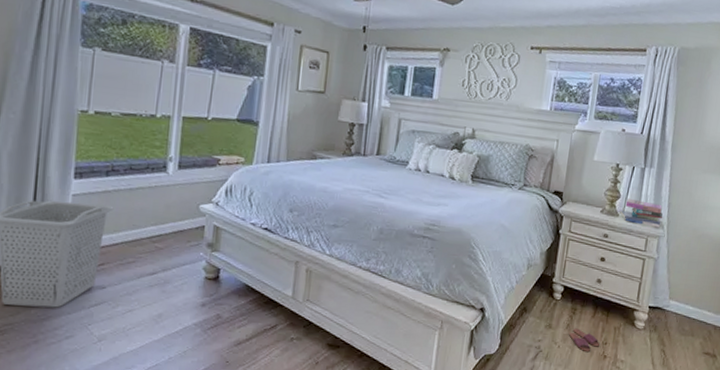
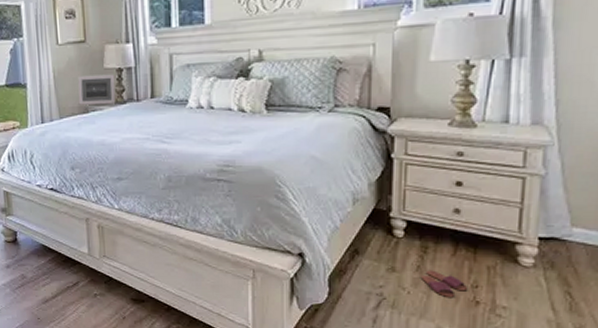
picture frame: none [307,123,347,155] -> present [77,74,116,105]
books: present [619,198,663,228] -> none [478,101,549,135]

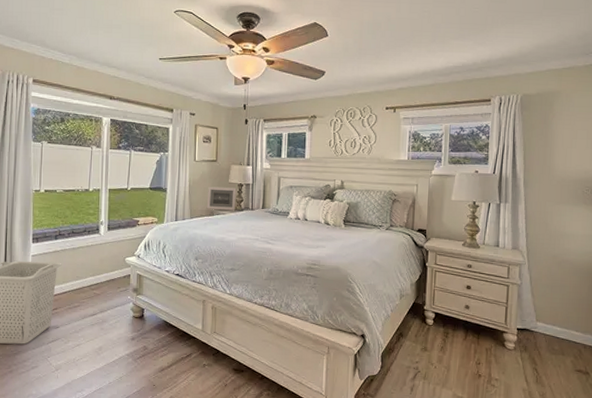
slippers: present [420,270,467,297] -> none [443,350,473,371]

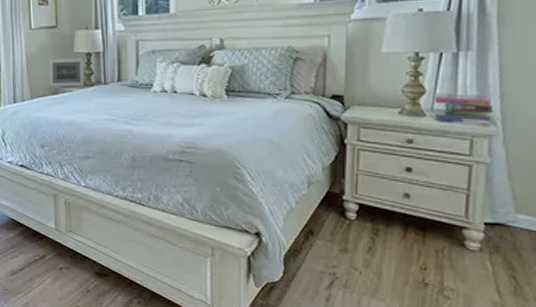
books: none [480,231,522,256] -> present [426,92,494,125]

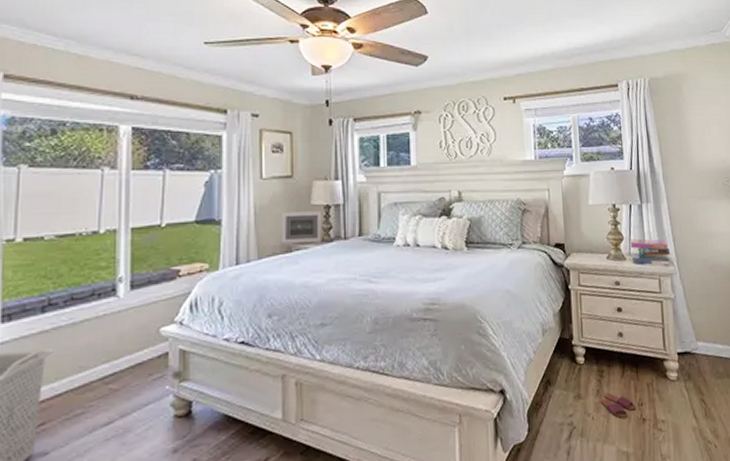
slippers: none [371,252,416,278] -> present [600,393,635,418]

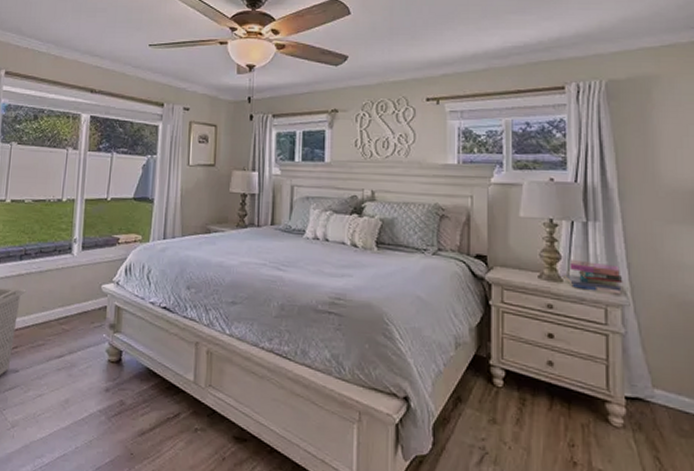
picture frame: present [281,211,322,244] -> none [201,197,239,227]
slippers: present [600,393,635,418] -> none [520,424,564,456]

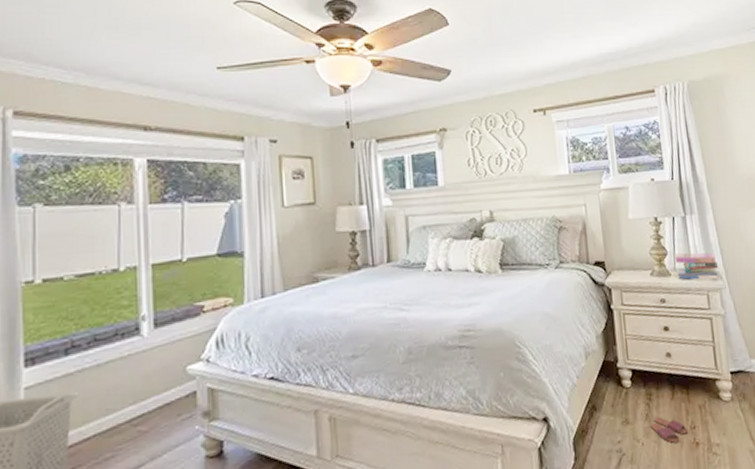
slippers: none [520,424,564,456] -> present [649,416,688,443]

